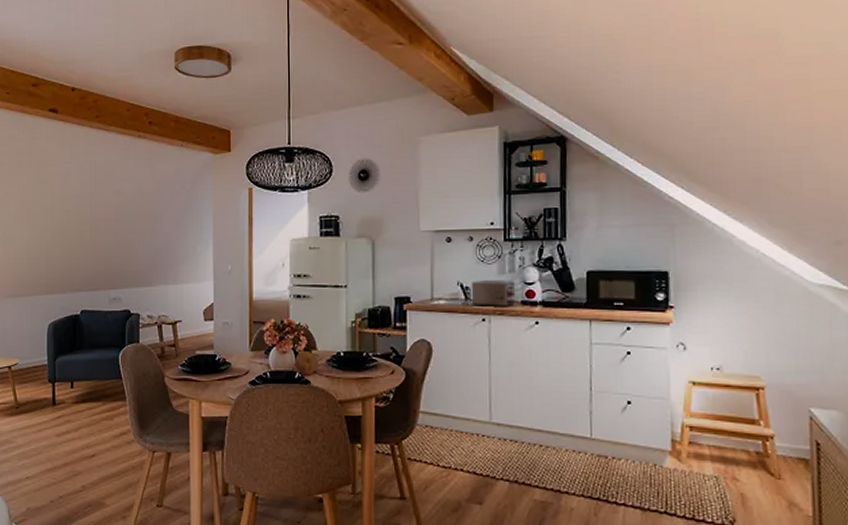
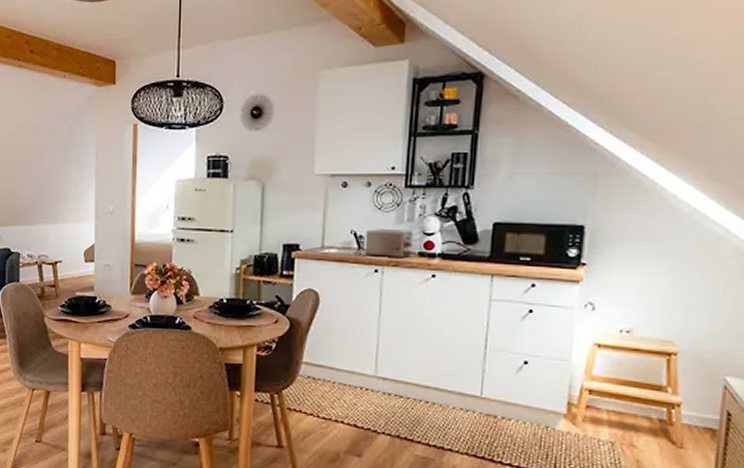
fruit: present [295,350,319,376] -> none [176,296,200,321]

